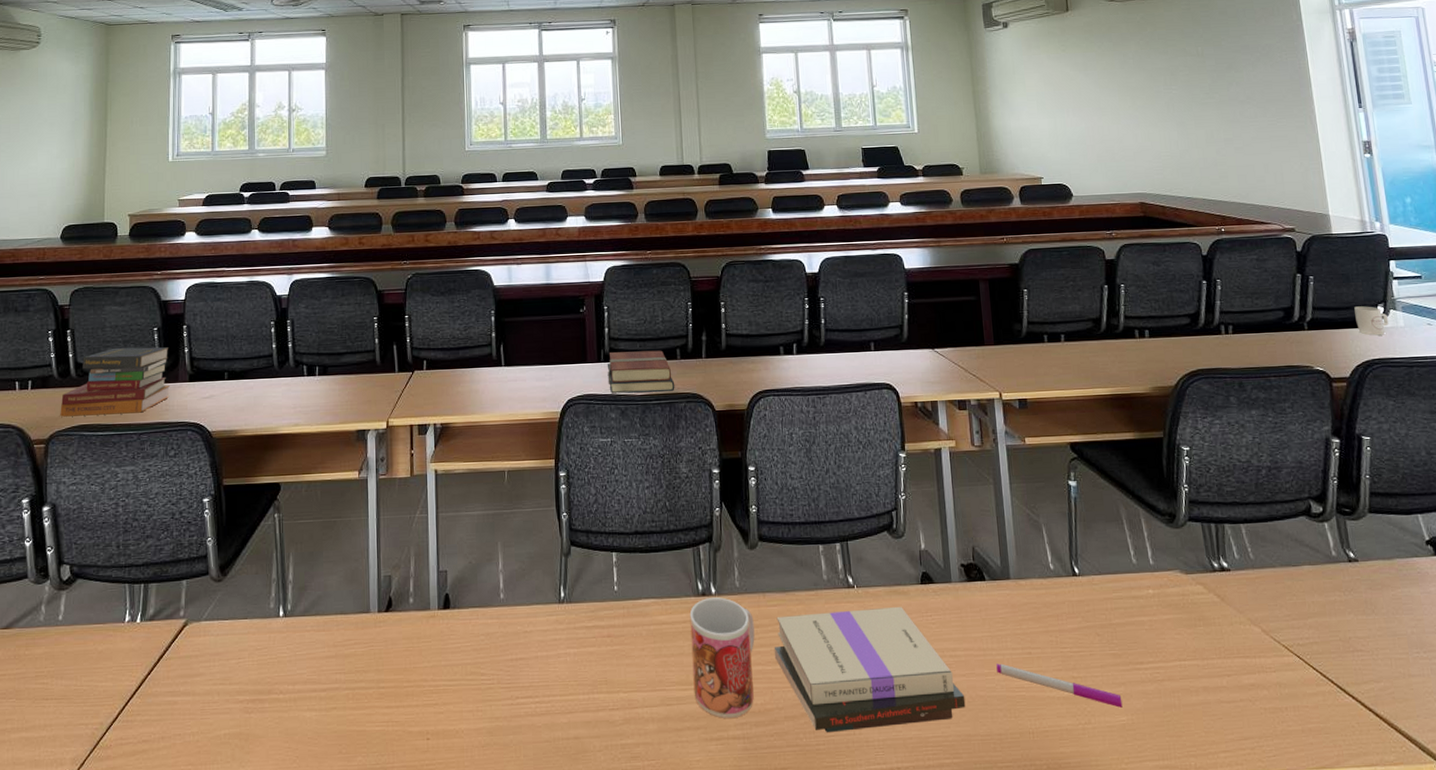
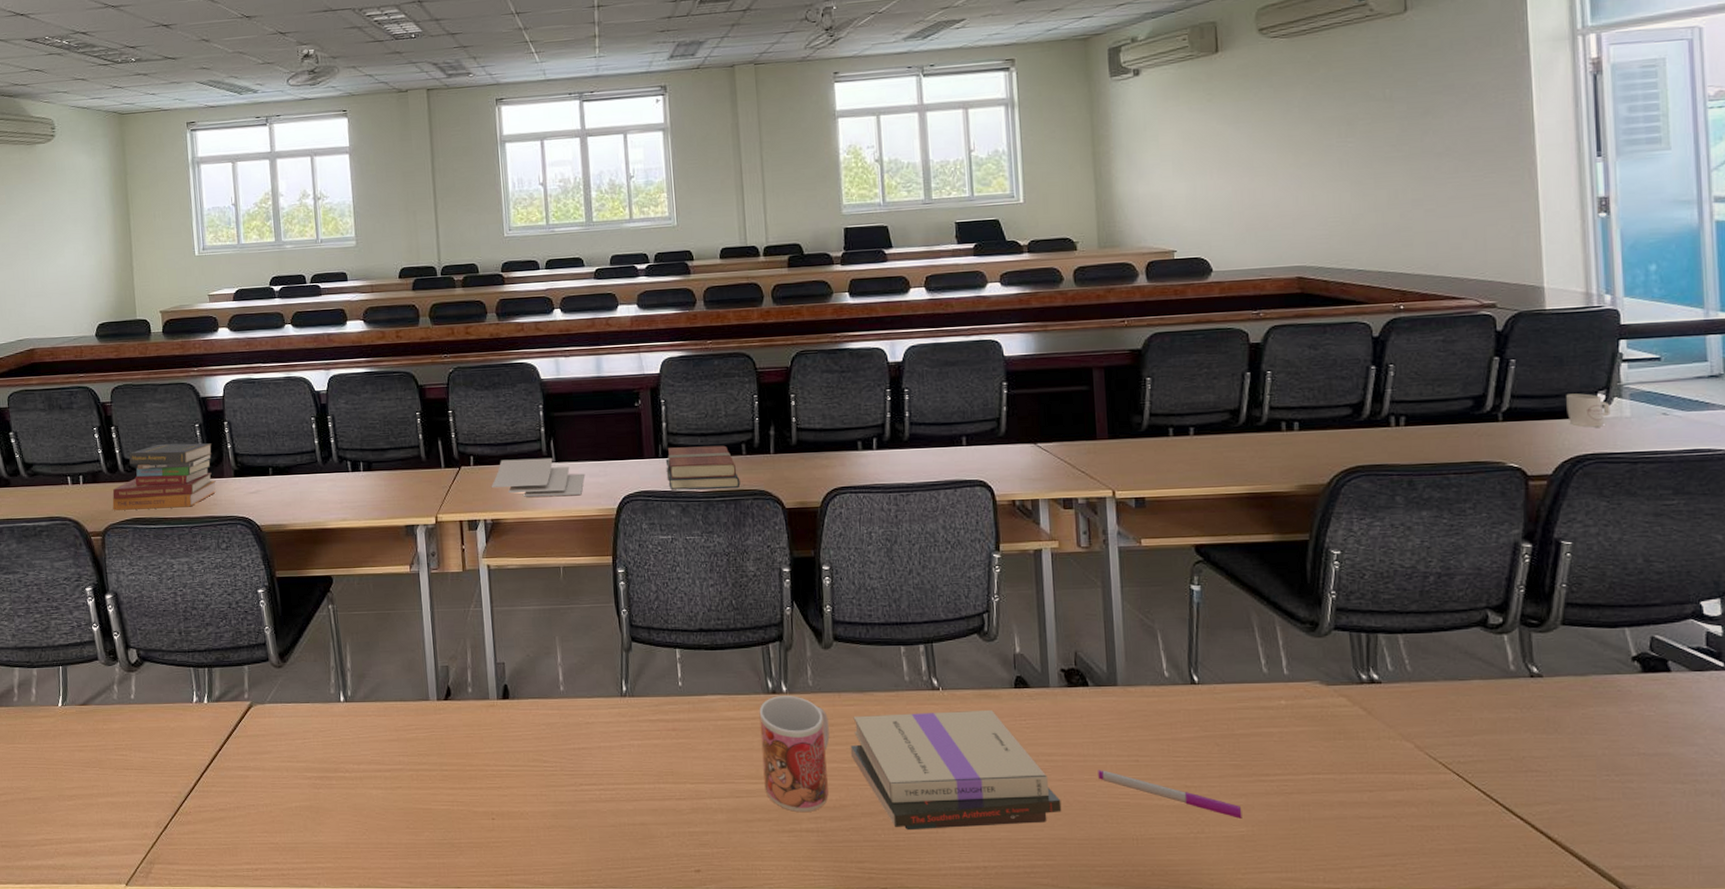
papers: none [442,362,532,401] -> present [491,457,585,497]

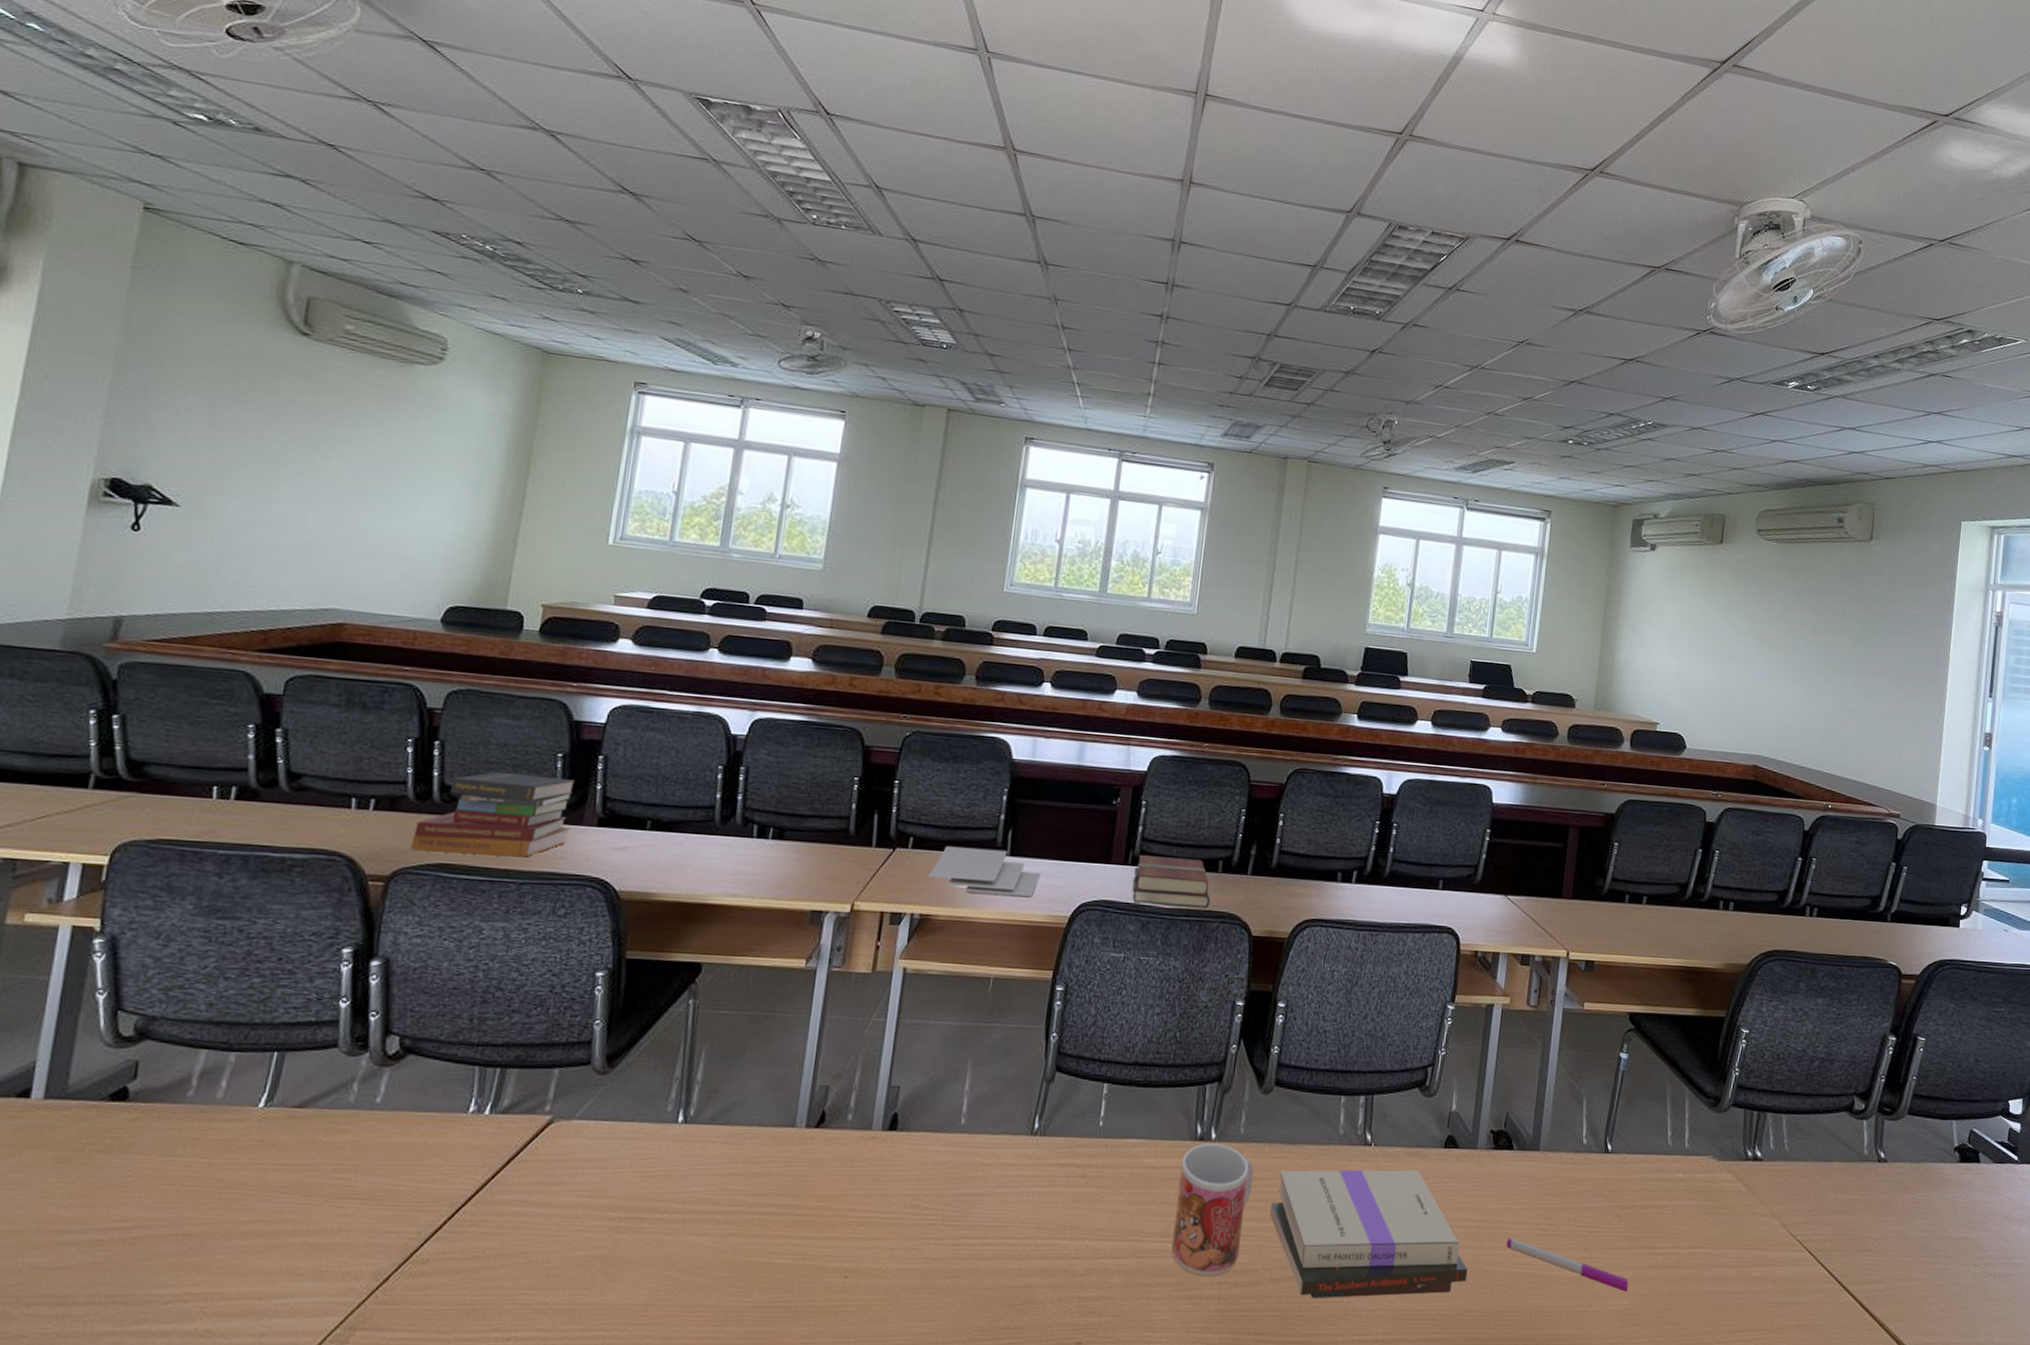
mug: present [1566,393,1611,428] -> none [1937,903,1969,936]

